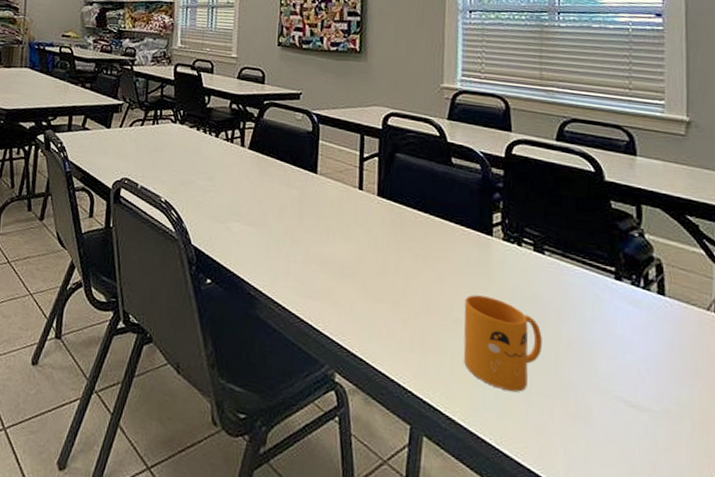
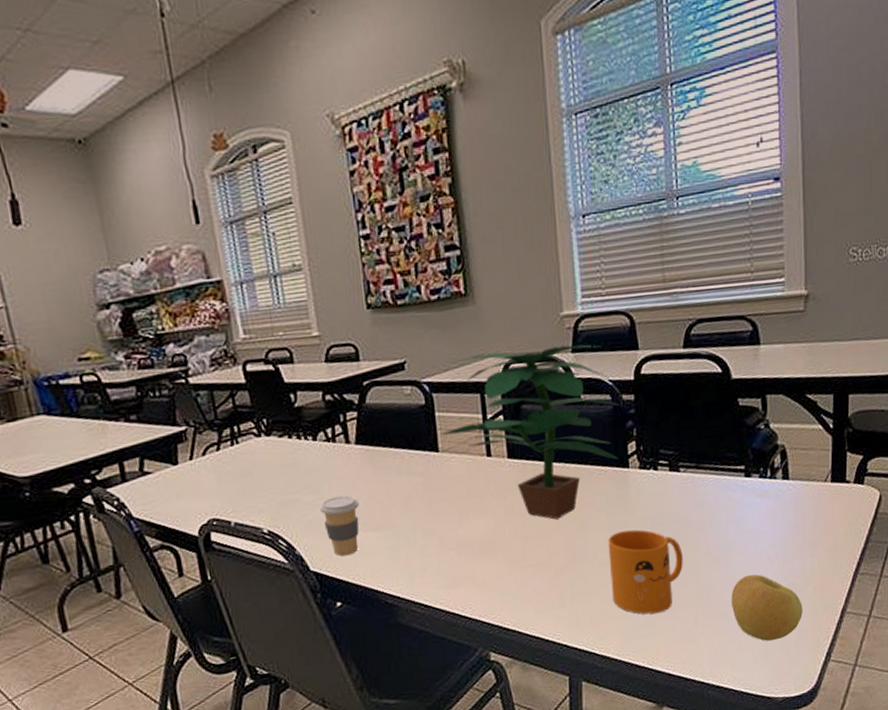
coffee cup: none [210,187,242,241] -> present [320,495,360,556]
potted plant: none [322,101,489,265] -> present [441,344,620,520]
apple: none [593,383,679,469] -> present [731,574,803,641]

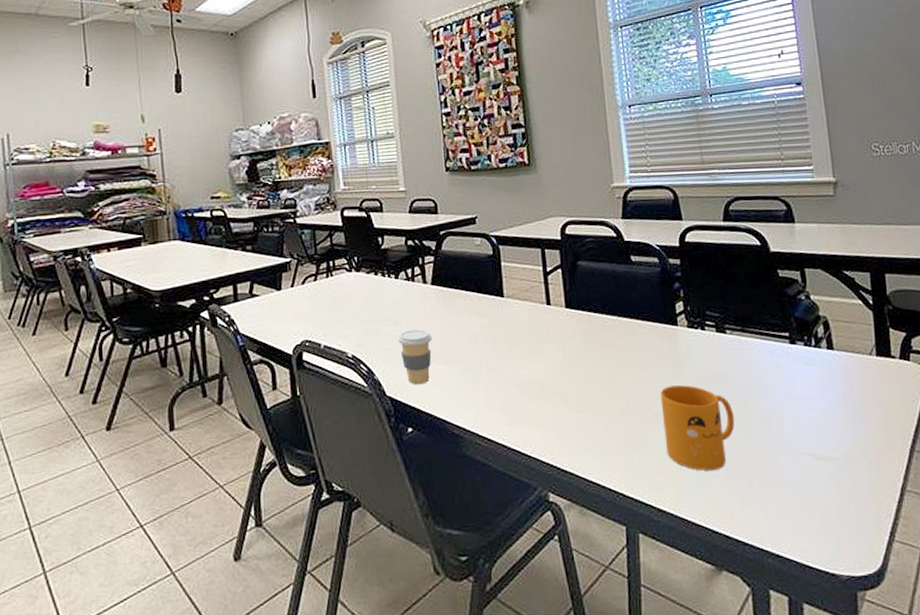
potted plant: present [441,344,620,520] -> none [506,212,668,369]
apple: present [731,574,803,641] -> none [785,440,860,513]

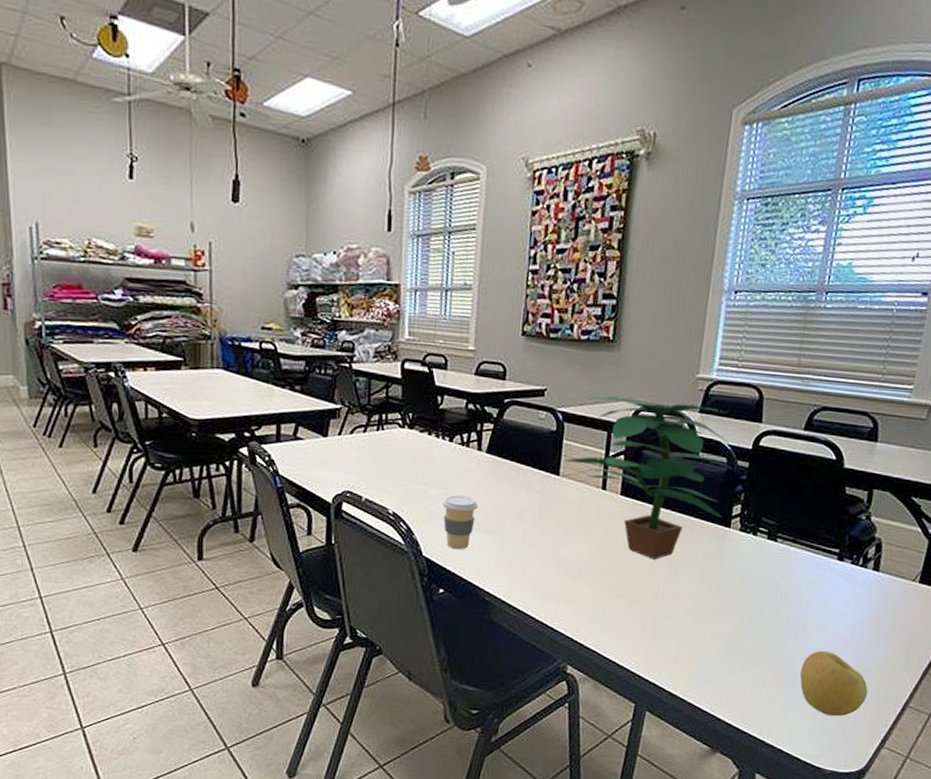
potted plant: none [506,212,668,369] -> present [565,396,734,560]
mug: present [660,385,735,471] -> none [690,584,765,666]
apple: none [785,440,860,513] -> present [800,650,868,717]

